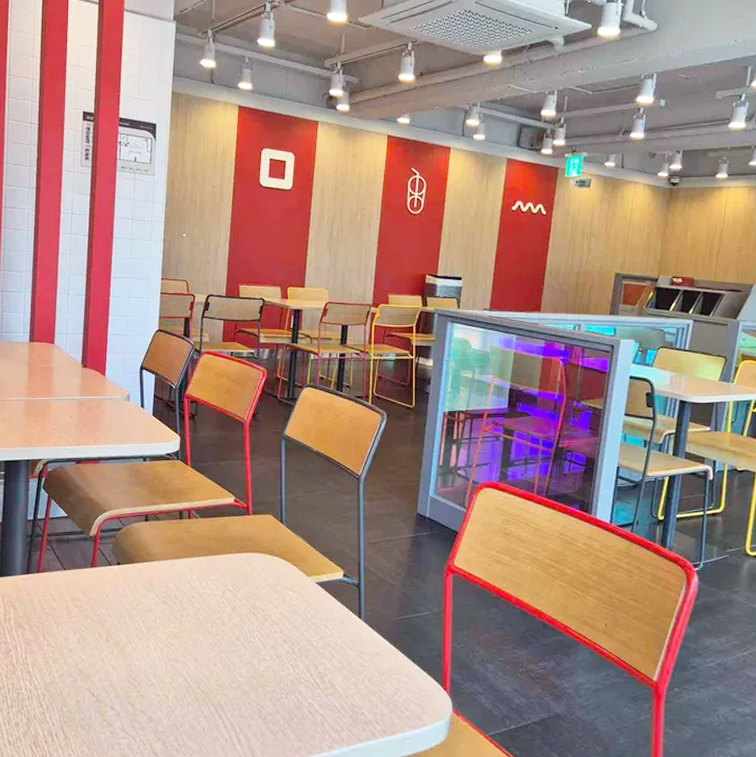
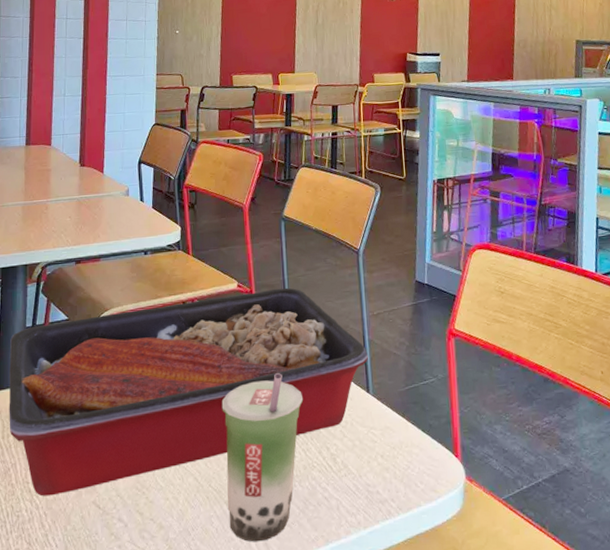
tray: none [10,507,362,679] -> present [9,287,368,497]
beverage cup: none [213,590,295,745] -> present [221,373,304,542]

